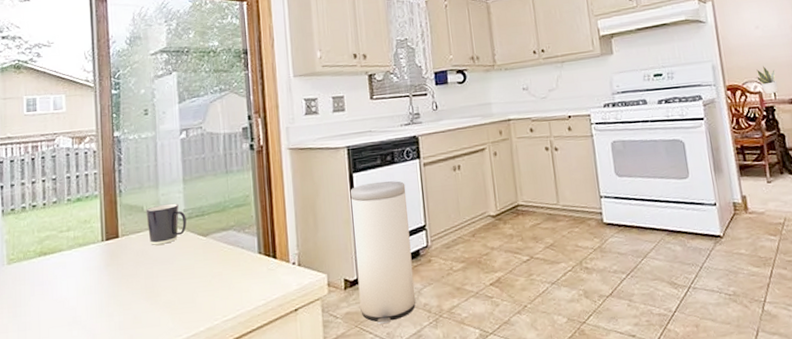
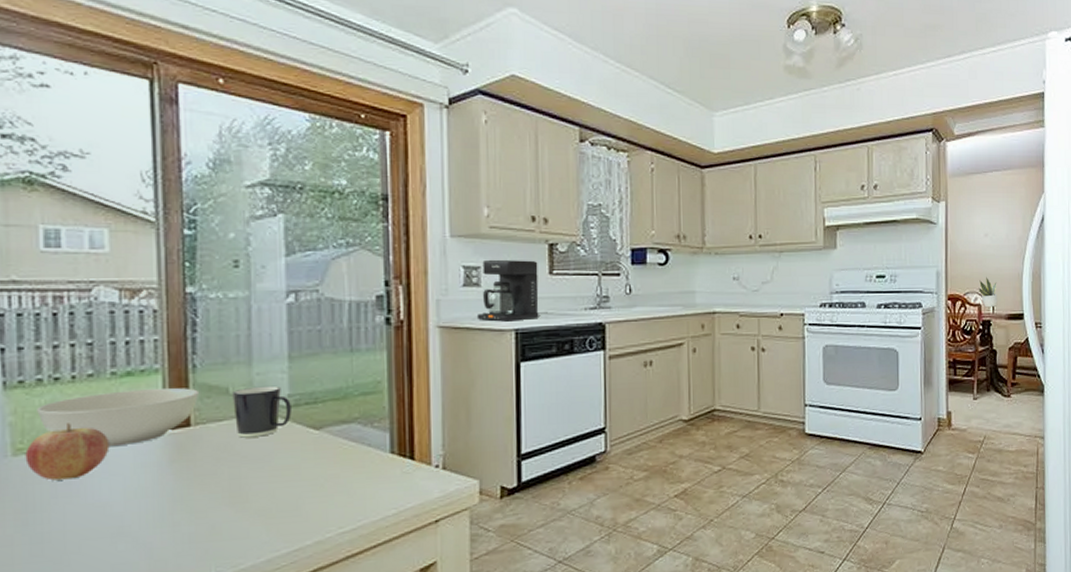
fruit: none [15,238,67,282] -> present [25,423,110,481]
bowl: none [22,208,125,256] -> present [37,388,200,447]
coffee maker: none [317,89,365,142] -> present [476,259,539,322]
pedal bin: present [350,181,416,326] -> none [515,373,587,541]

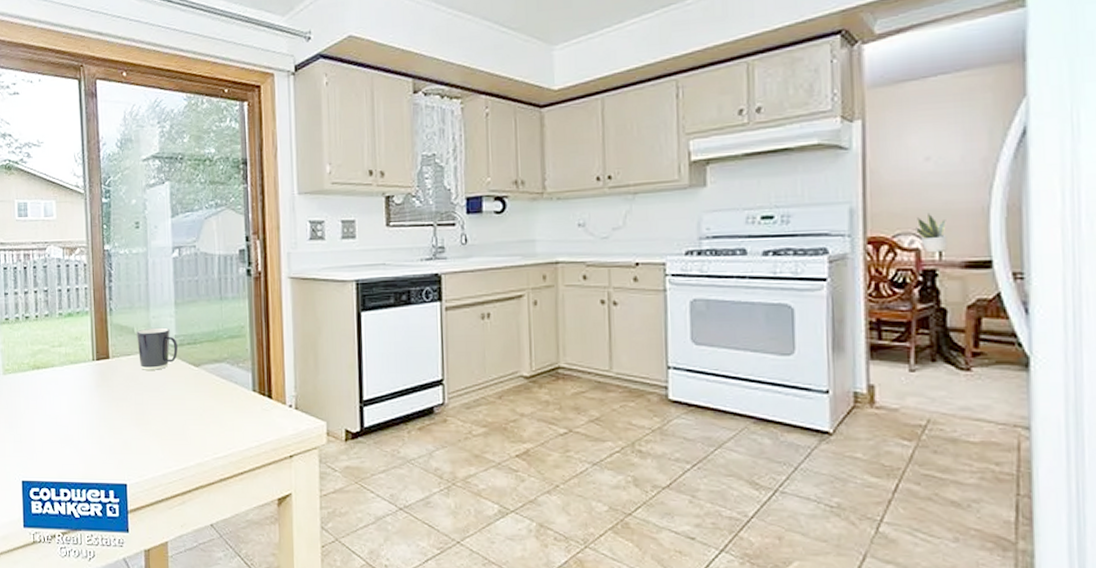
fruit: present [25,423,110,481] -> none [10,352,59,395]
bowl: present [37,388,200,447] -> none [16,327,115,372]
coffee maker: present [476,259,539,322] -> none [322,213,378,273]

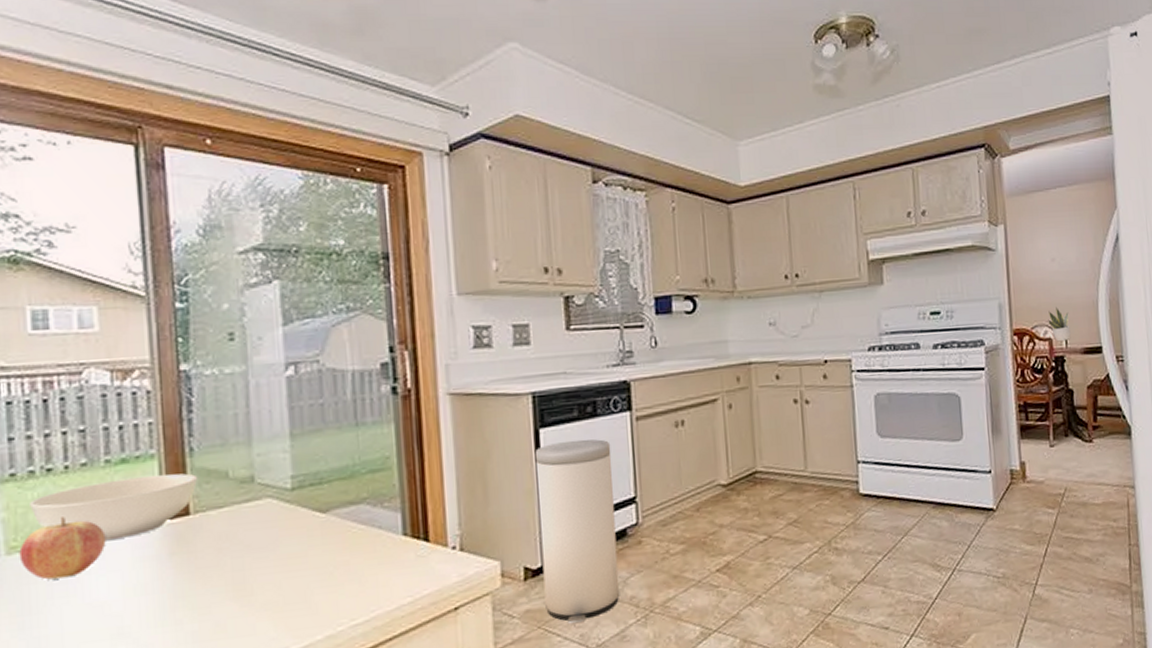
fruit: none [10,352,59,395] -> present [19,517,106,580]
bowl: none [16,327,115,372] -> present [30,473,198,541]
mug: present [137,327,178,370] -> none [232,466,296,525]
pedal bin: none [357,324,426,486] -> present [534,439,620,626]

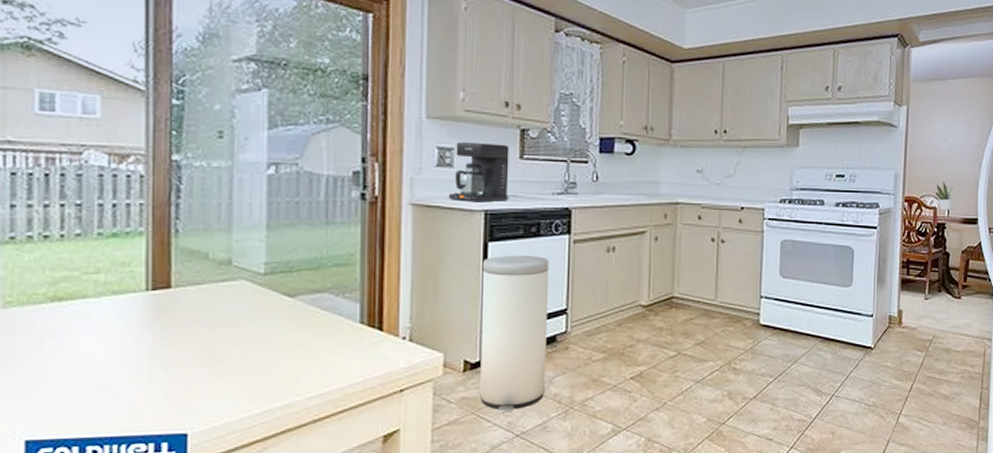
fruit: present [19,517,106,580] -> none [13,279,94,333]
bowl: present [30,473,198,541] -> none [26,251,181,304]
coffee maker: none [489,315,558,385] -> present [448,141,509,203]

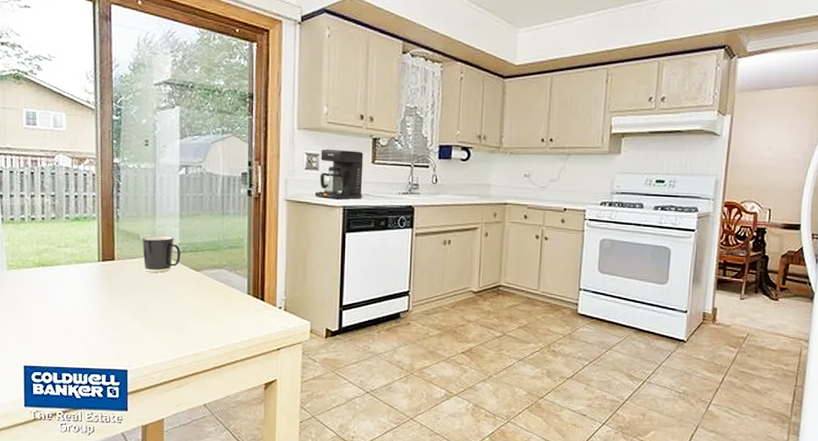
mug: none [212,253,268,302] -> present [142,235,181,273]
pedal bin: present [480,255,549,414] -> none [338,244,395,374]
potted plant: present [935,181,953,211] -> none [756,187,776,217]

